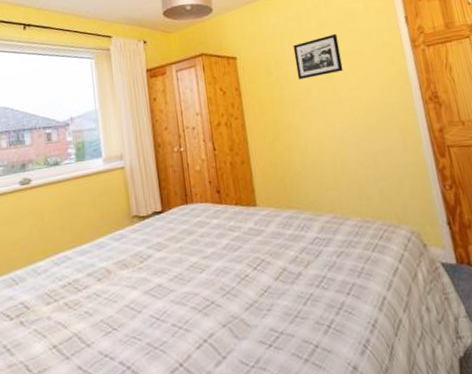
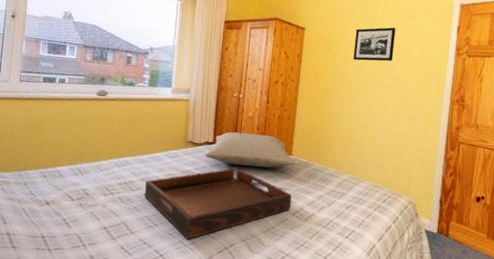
serving tray: none [93,236,271,340] -> present [145,168,292,240]
pillow: none [157,187,264,233] -> present [206,131,296,168]

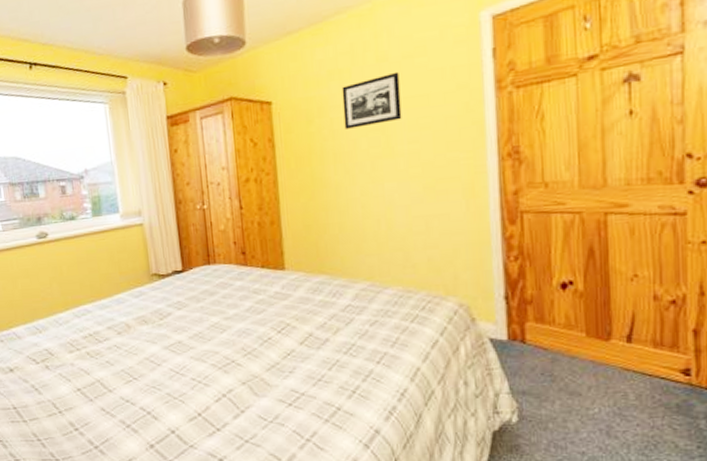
serving tray: present [145,168,292,240] -> none [113,297,297,391]
pillow: present [206,131,296,168] -> none [177,249,292,294]

